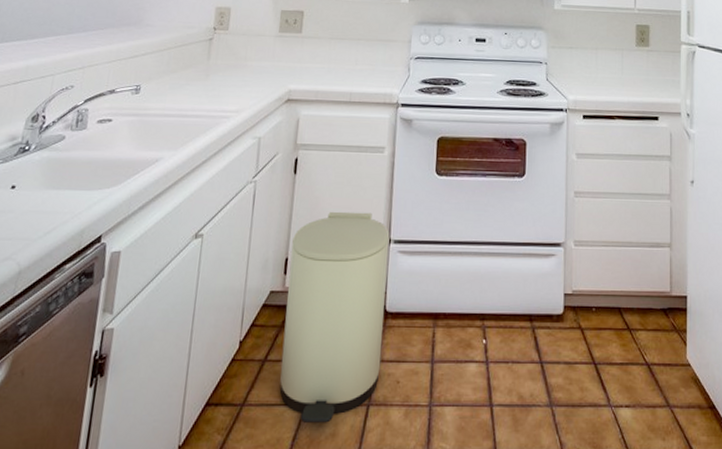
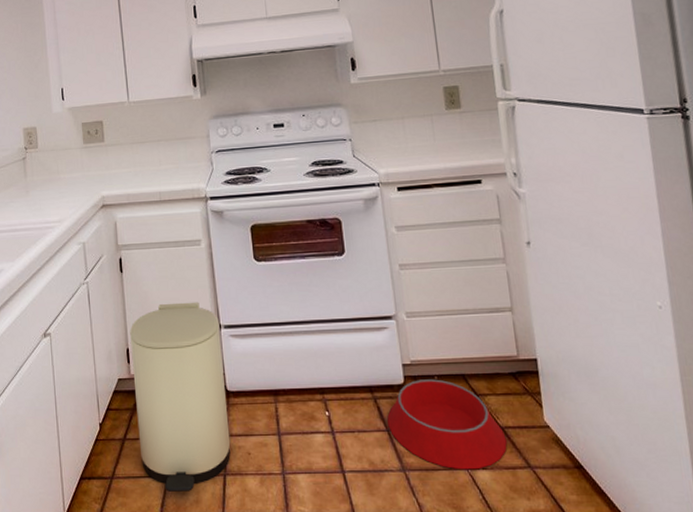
pet bowl: none [542,310,651,407] -> present [387,379,507,470]

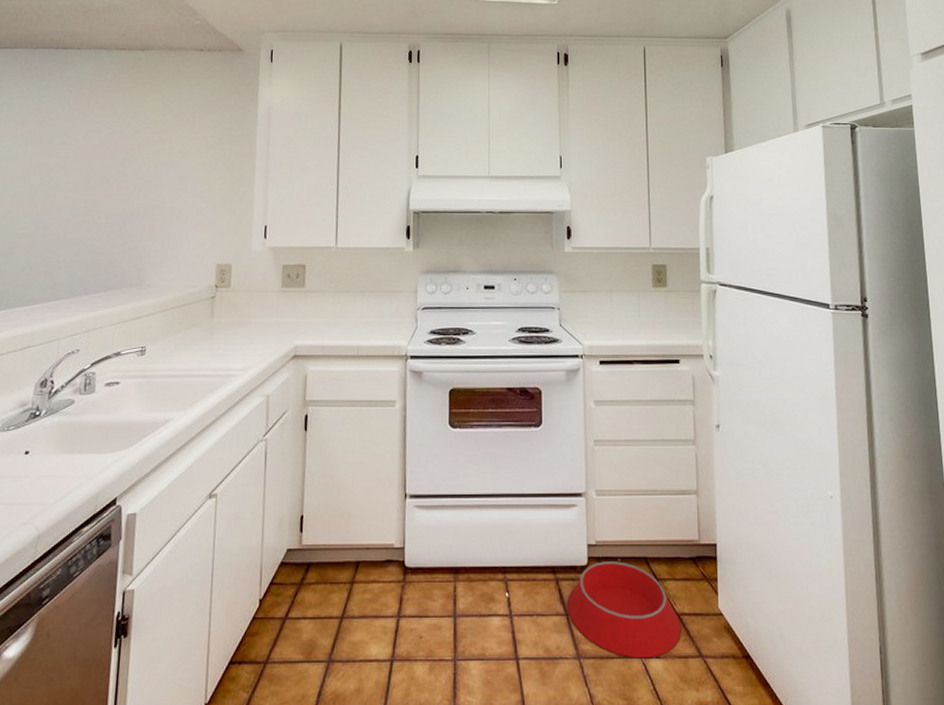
pedal bin: present [130,302,231,492] -> none [301,467,405,679]

